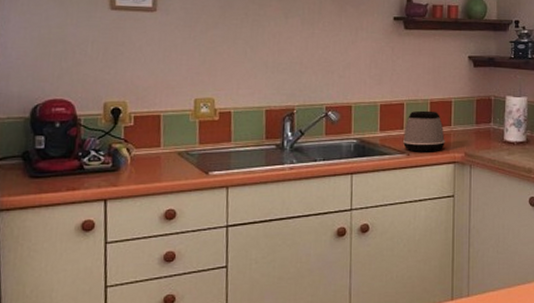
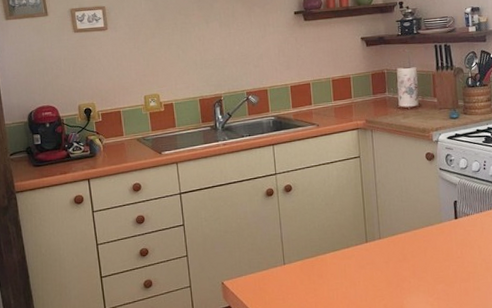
speaker: present [402,110,445,152] -> none [312,87,348,123]

